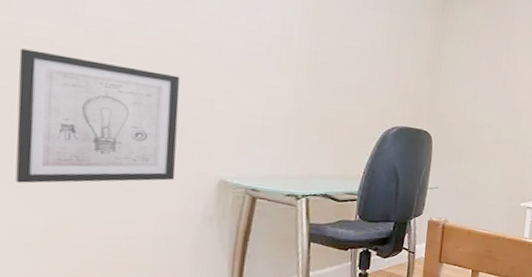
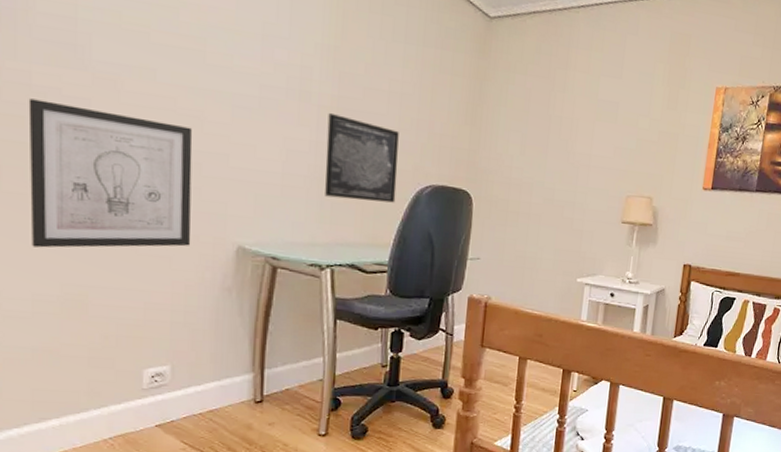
wall art: none [302,65,369,142] -> present [325,112,399,203]

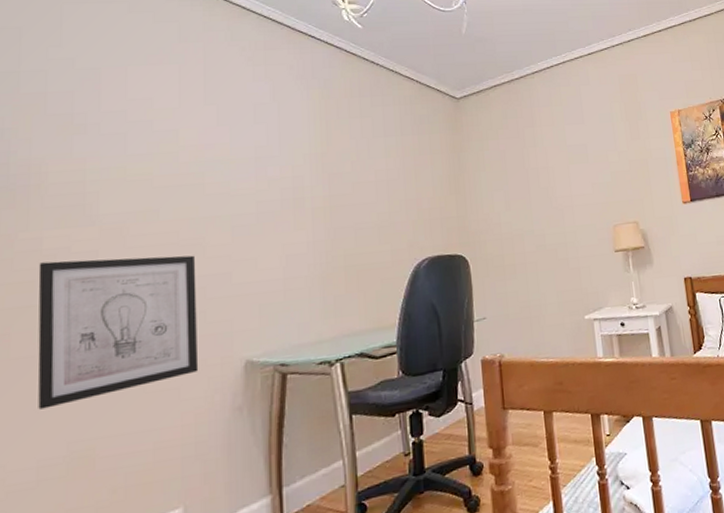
wall art: present [325,112,399,203] -> none [322,212,396,292]

